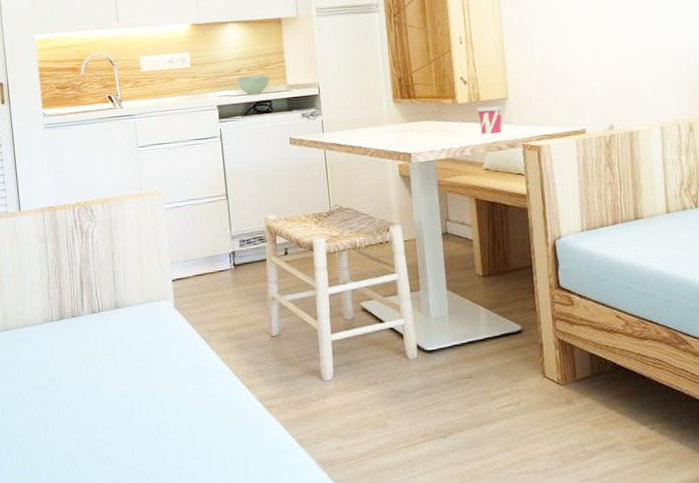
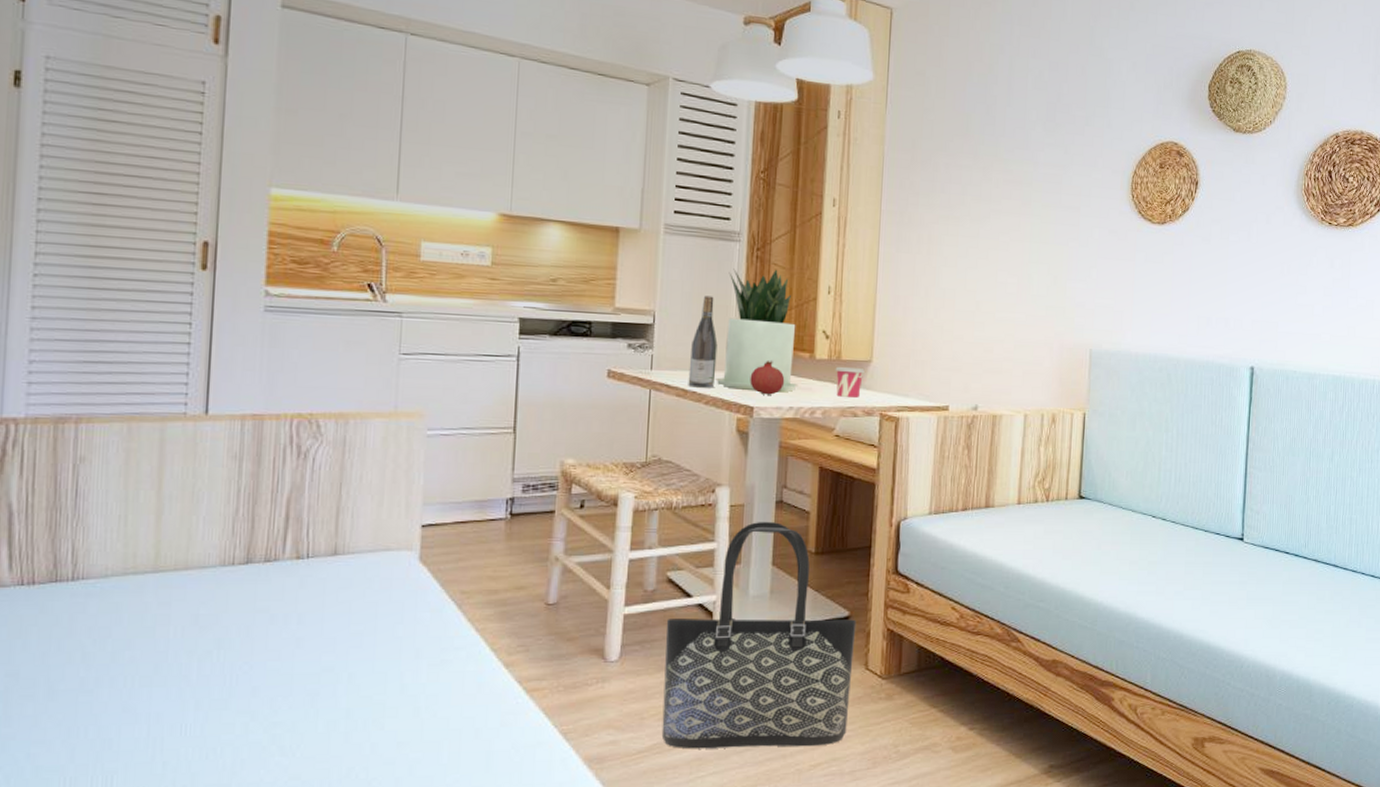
bowl: present [236,75,271,96] -> none [549,288,595,314]
wine bottle: none [352,63,376,143] -> present [688,295,718,388]
tote bag: none [366,251,534,453] -> present [661,521,857,749]
planter: none [373,30,446,140] -> present [715,269,798,392]
fruit: none [404,111,434,141] -> present [750,361,785,395]

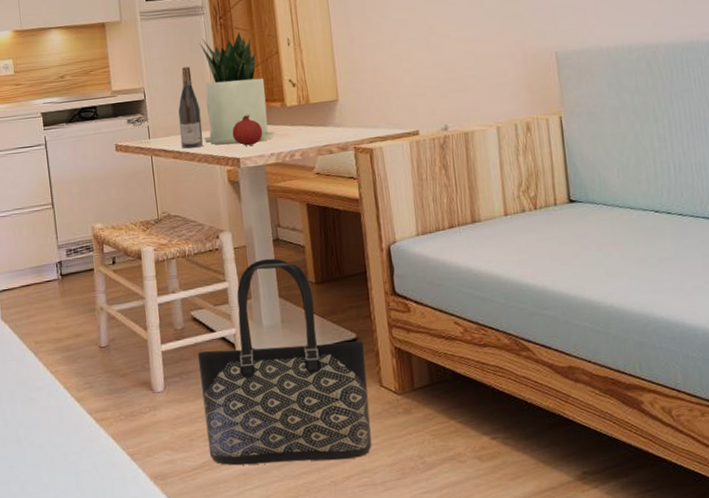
cup: present [835,366,865,399] -> none [306,108,333,138]

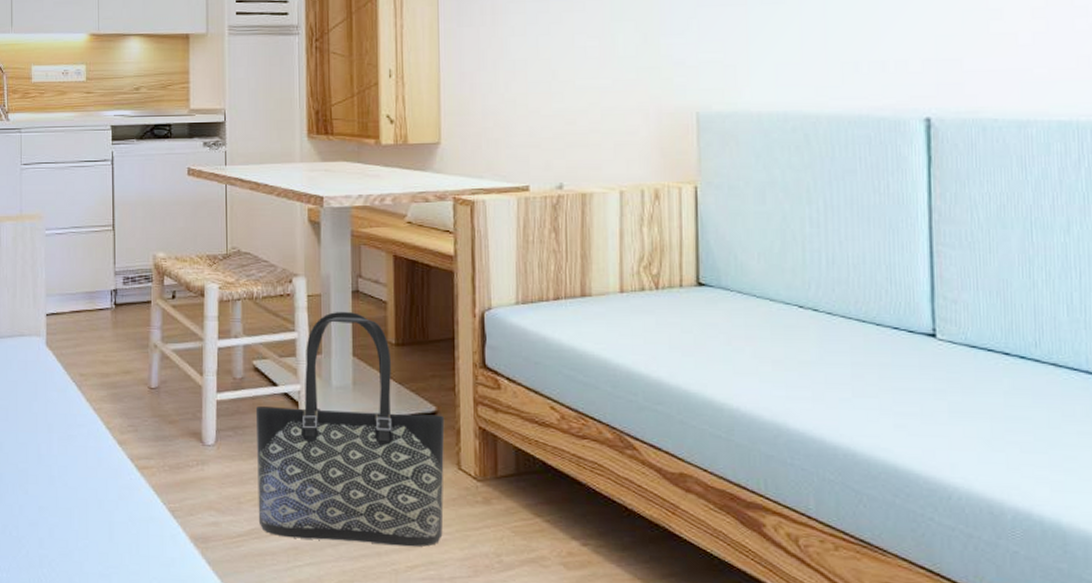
wine bottle: present [178,66,203,149] -> none [259,90,285,180]
planter: present [199,32,276,145] -> none [285,58,366,180]
fruit: present [232,115,263,146] -> none [318,150,352,184]

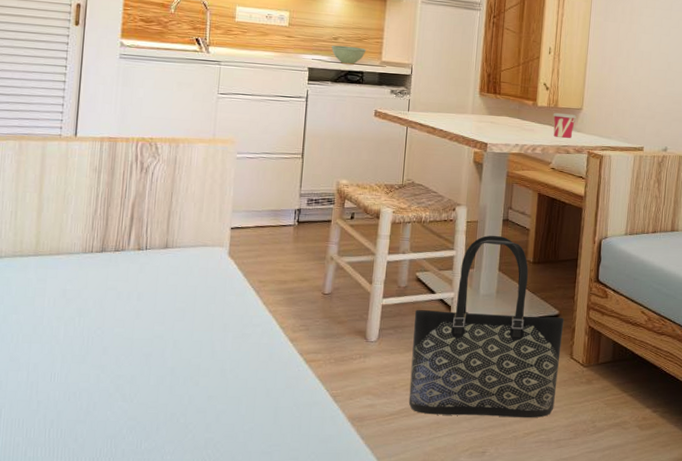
bowl: none [134,96,172,118] -> present [331,45,367,66]
cup: none [402,150,433,183] -> present [553,112,577,139]

